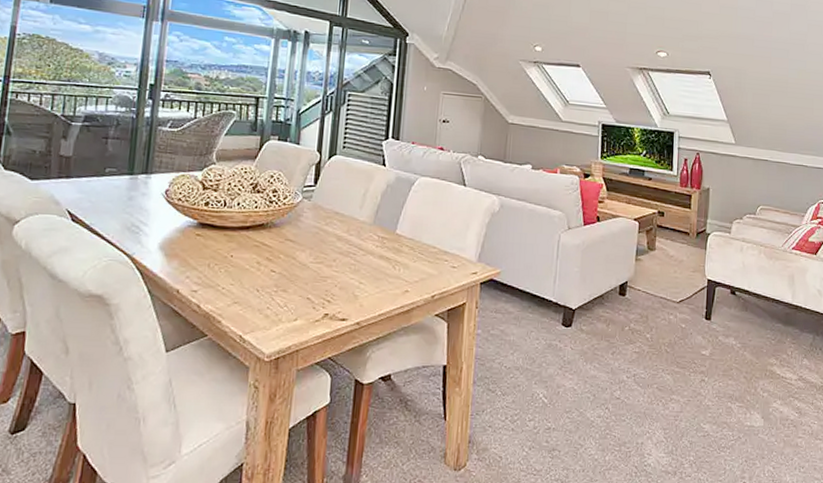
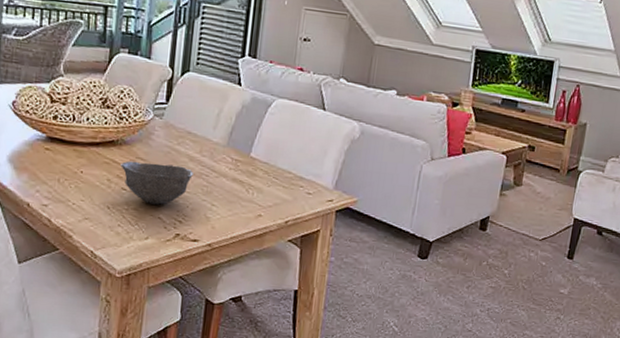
bowl: none [270,243,341,285] -> present [120,160,193,205]

